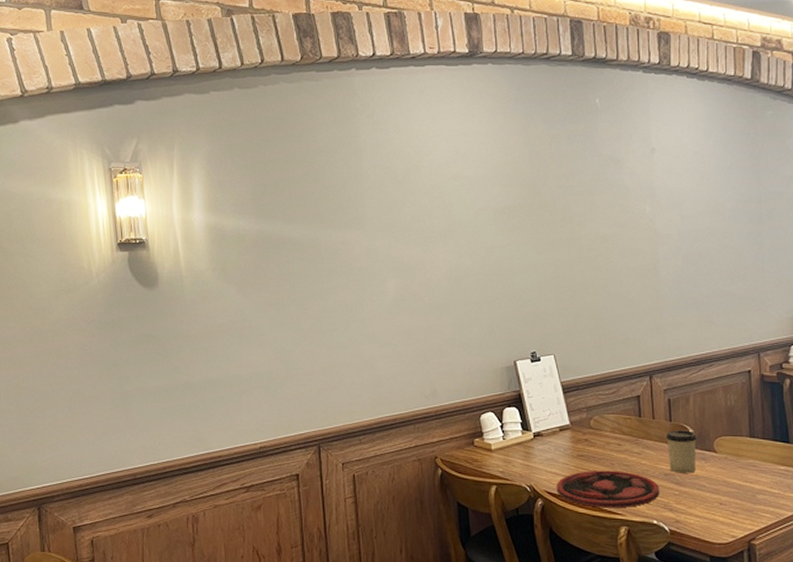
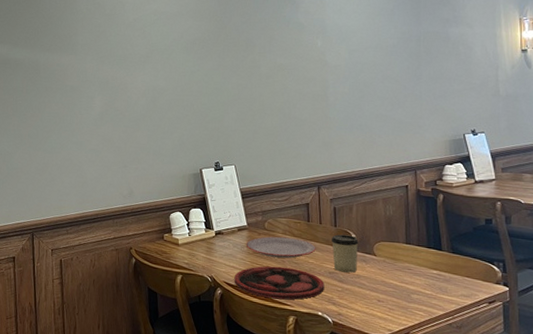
plate: none [569,435,649,460] -> present [245,236,316,258]

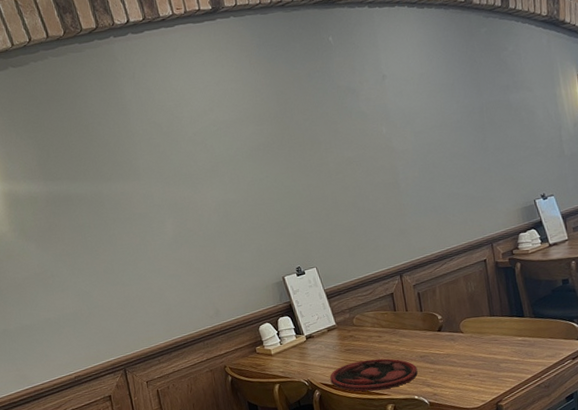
plate: present [245,236,316,258] -> none [337,329,405,352]
cup: present [332,234,359,273] -> none [419,317,447,354]

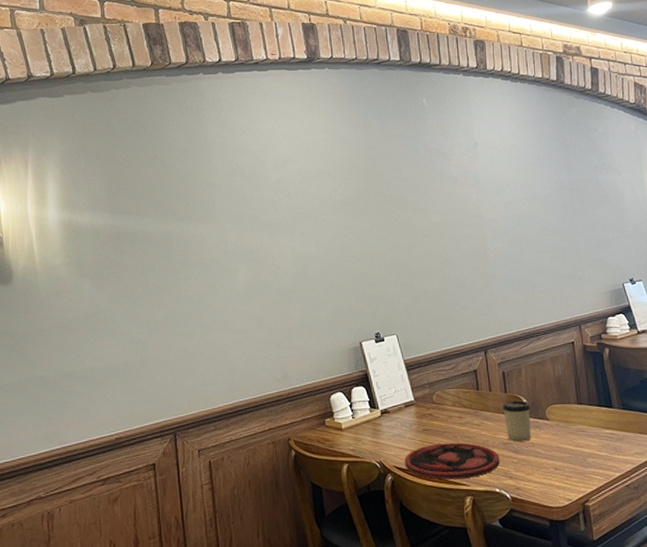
cup: none [419,317,447,354] -> present [503,400,531,442]

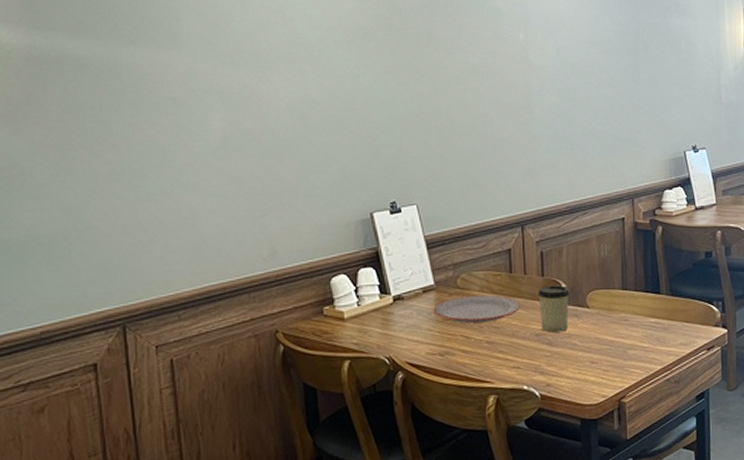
plate: present [405,442,500,480] -> none [419,334,530,377]
plate: none [414,409,488,433] -> present [433,295,520,323]

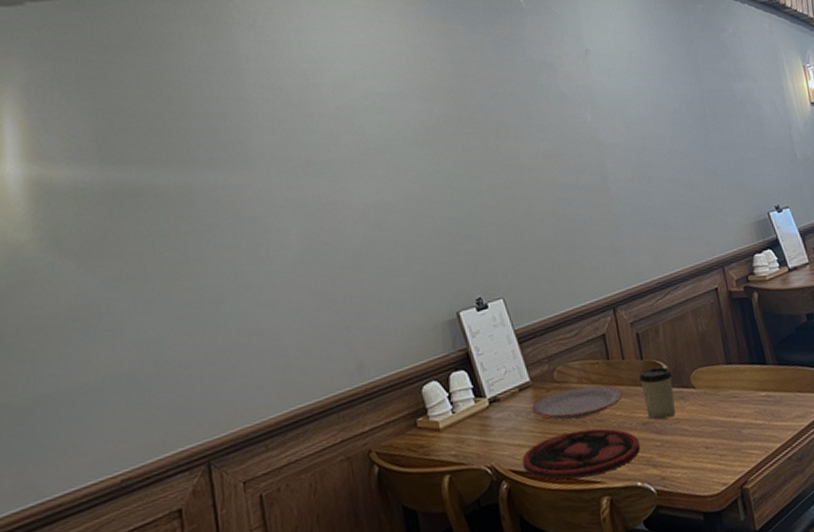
plate: none [419,334,530,377] -> present [522,428,640,480]

